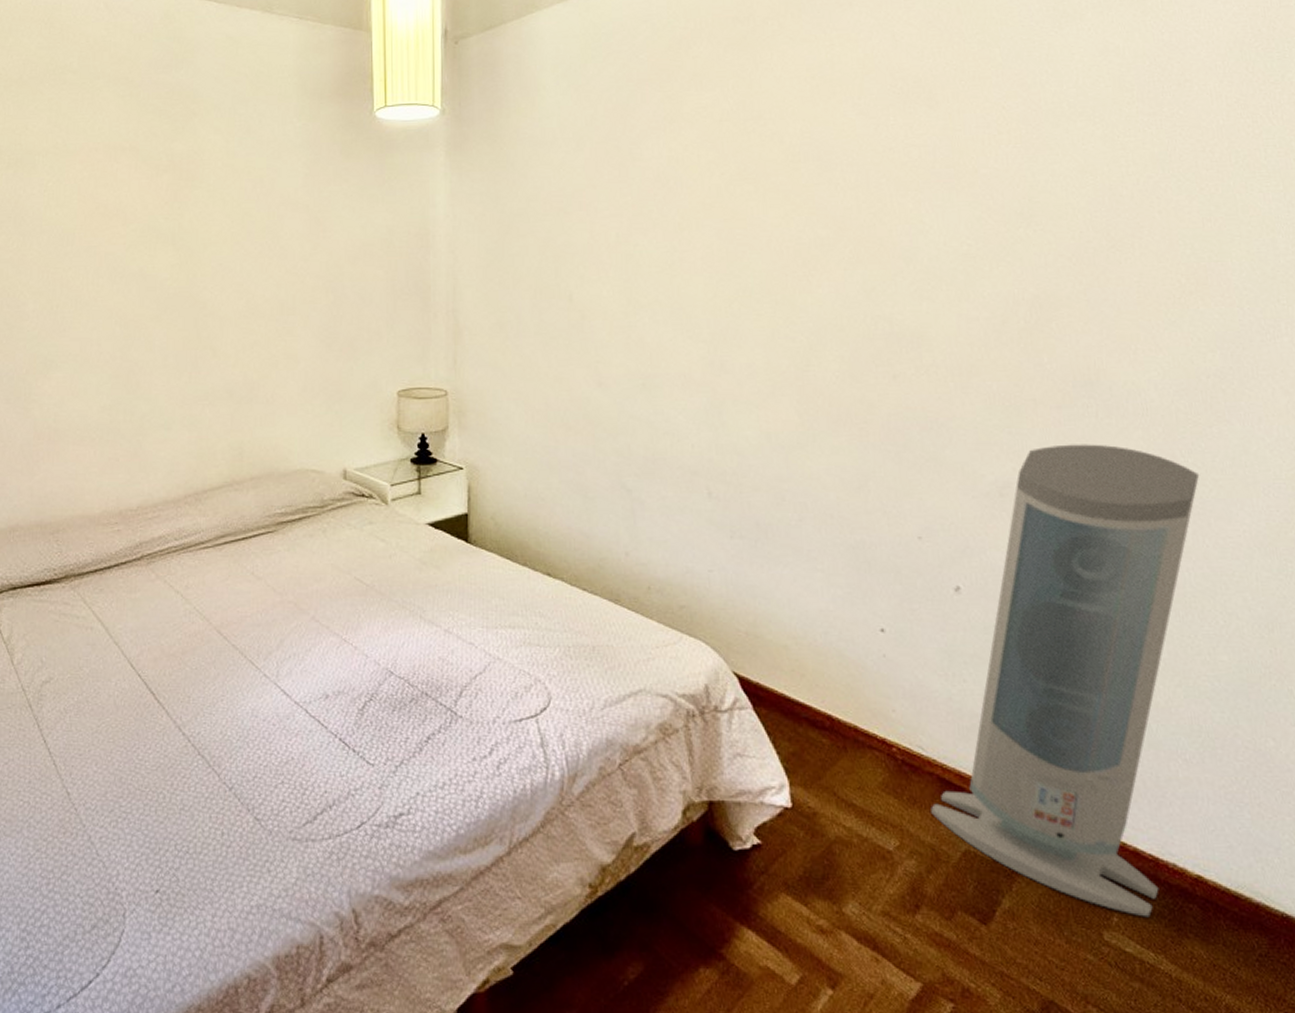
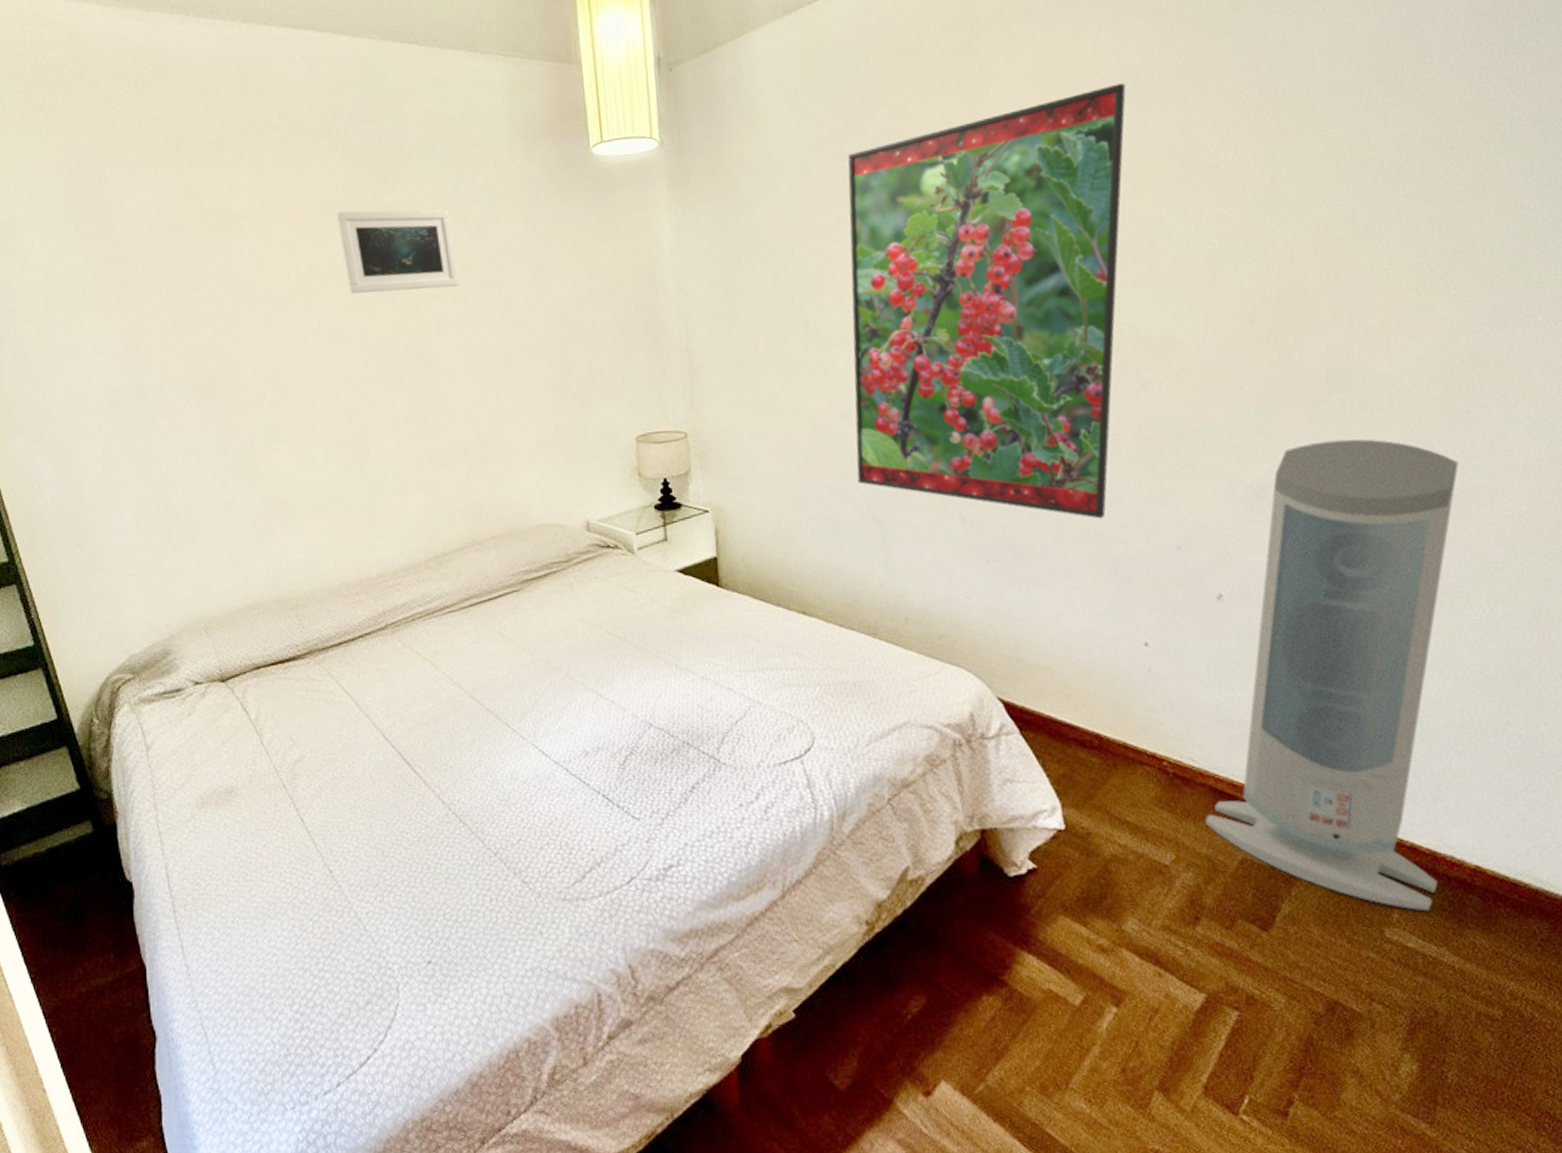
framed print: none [126,154,239,235] -> present [336,210,460,294]
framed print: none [609,85,894,504] -> present [848,83,1126,519]

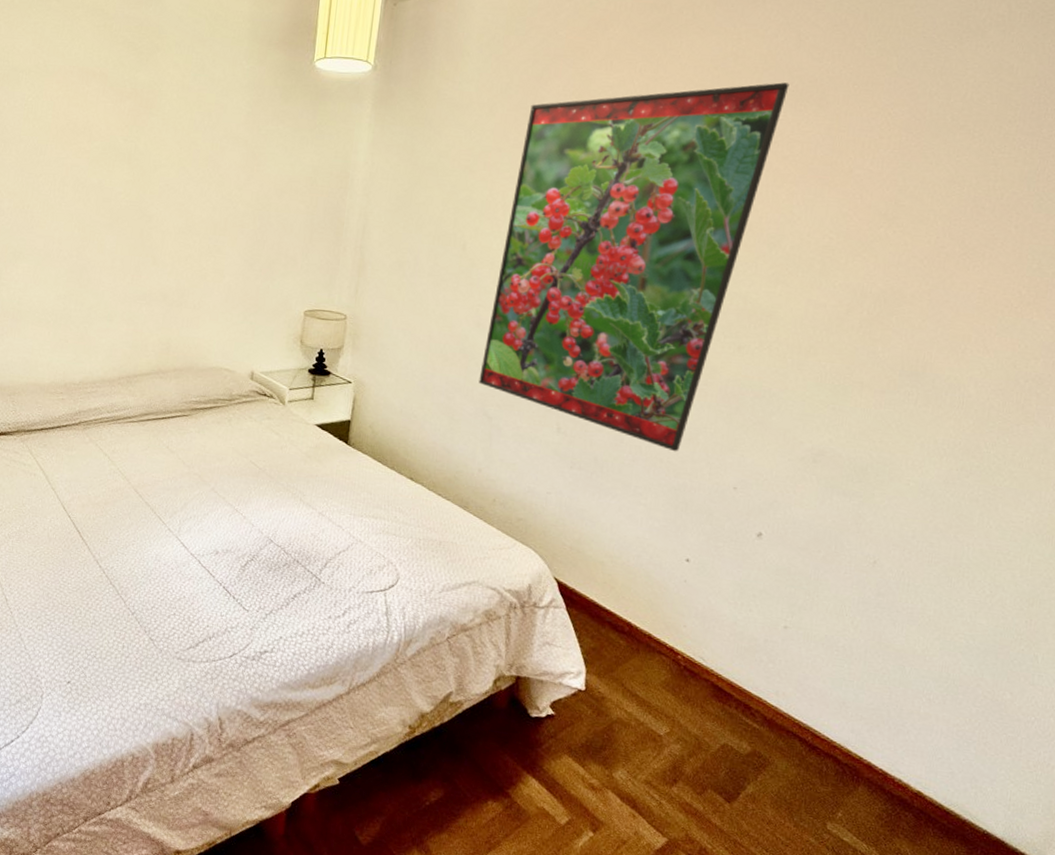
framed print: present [336,210,460,294] -> none [95,79,188,160]
air purifier: present [1205,439,1459,912] -> none [701,424,998,817]

